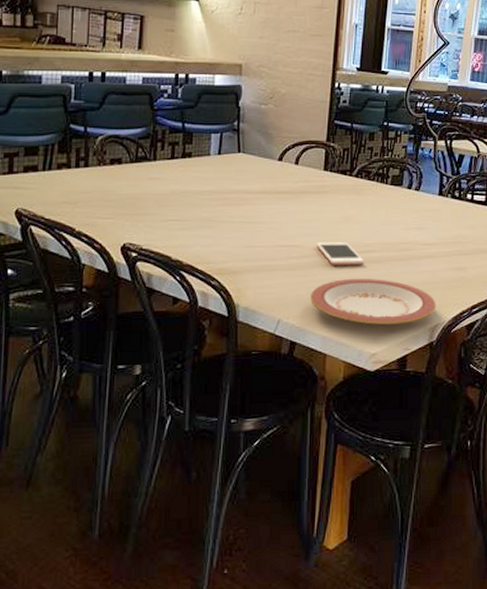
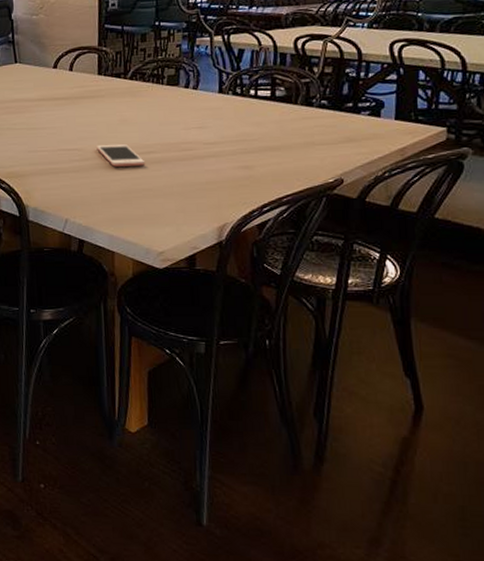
plate: present [310,278,436,325] -> none [94,178,224,224]

